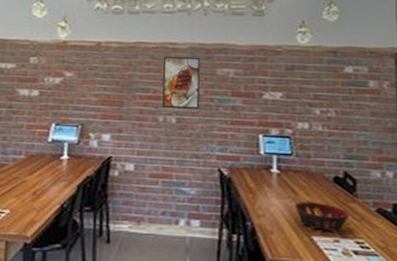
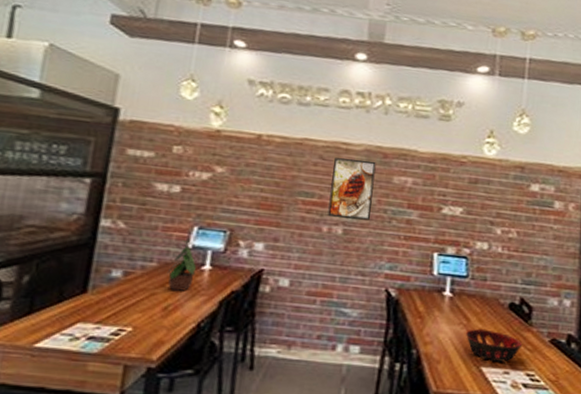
potted plant: none [33,134,57,178] -> present [167,238,196,291]

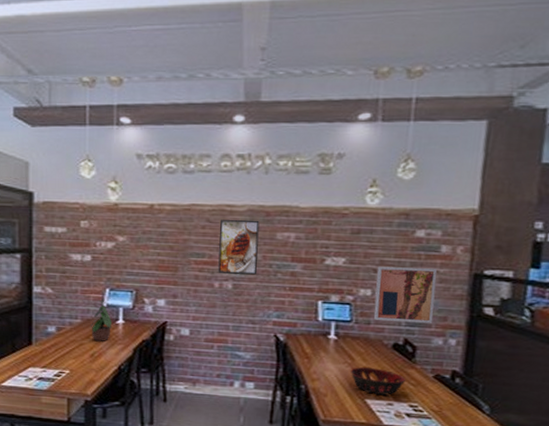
wall art: none [489,219,551,282] -> present [373,266,437,323]

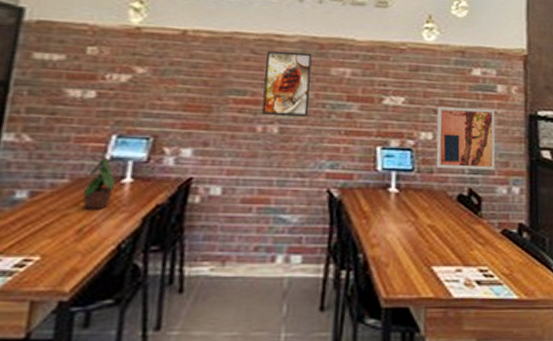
decorative bowl: present [350,367,406,395] -> none [413,226,474,259]

